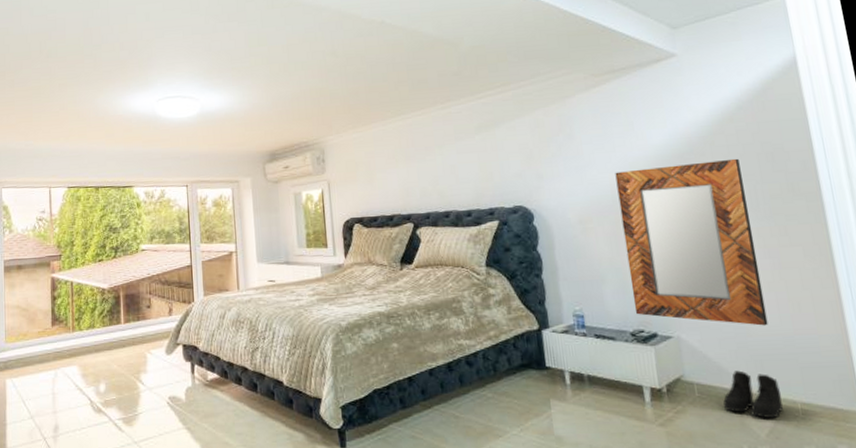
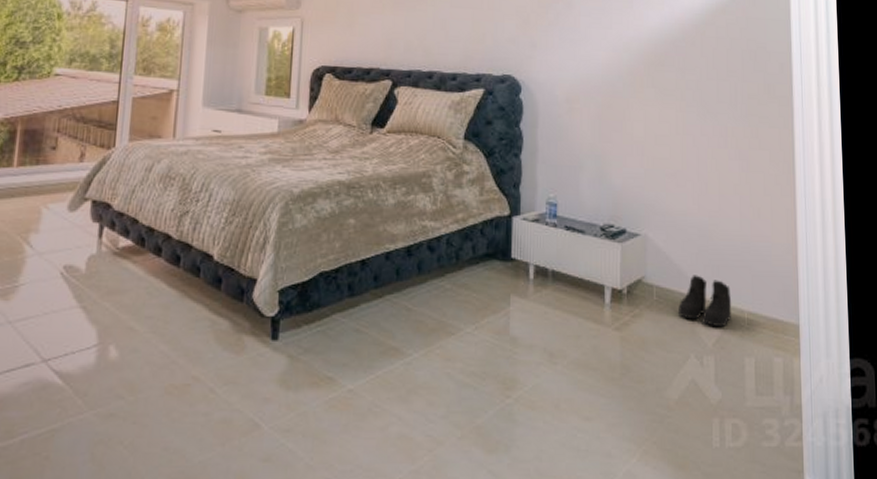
home mirror: present [615,158,769,326] -> none [608,51,729,230]

